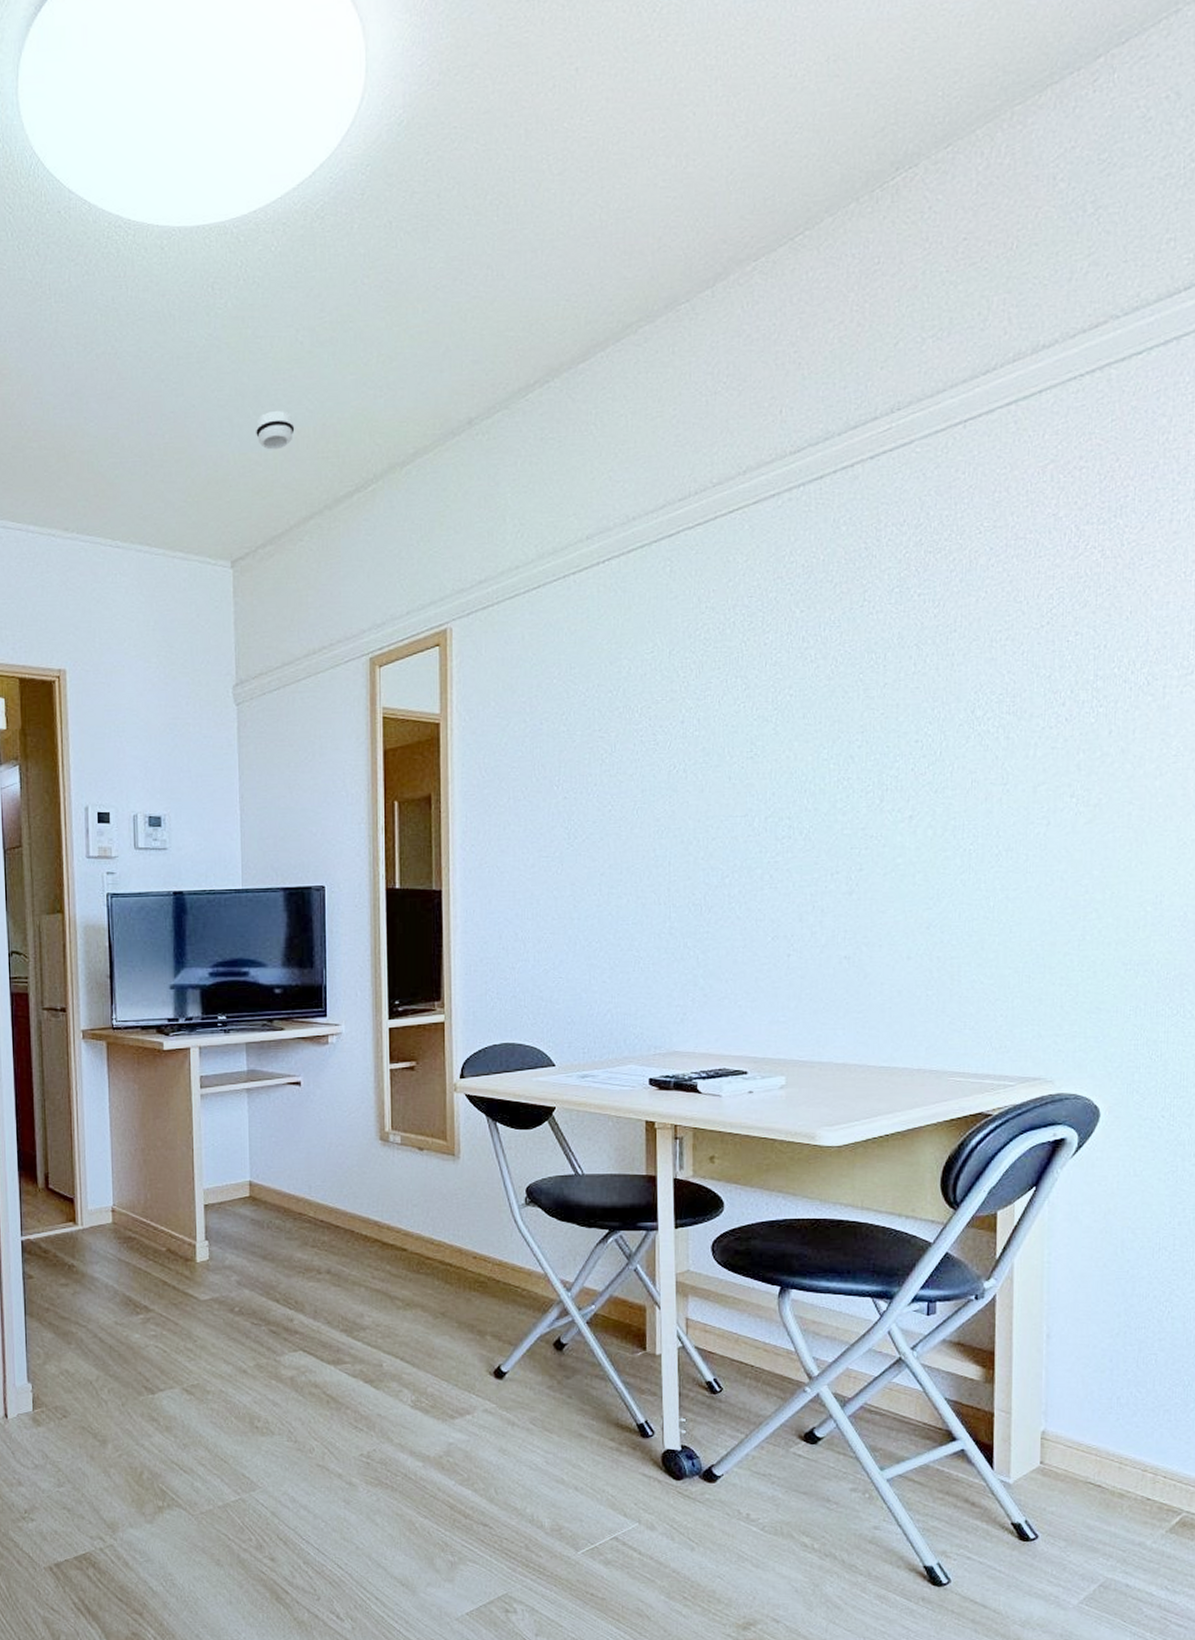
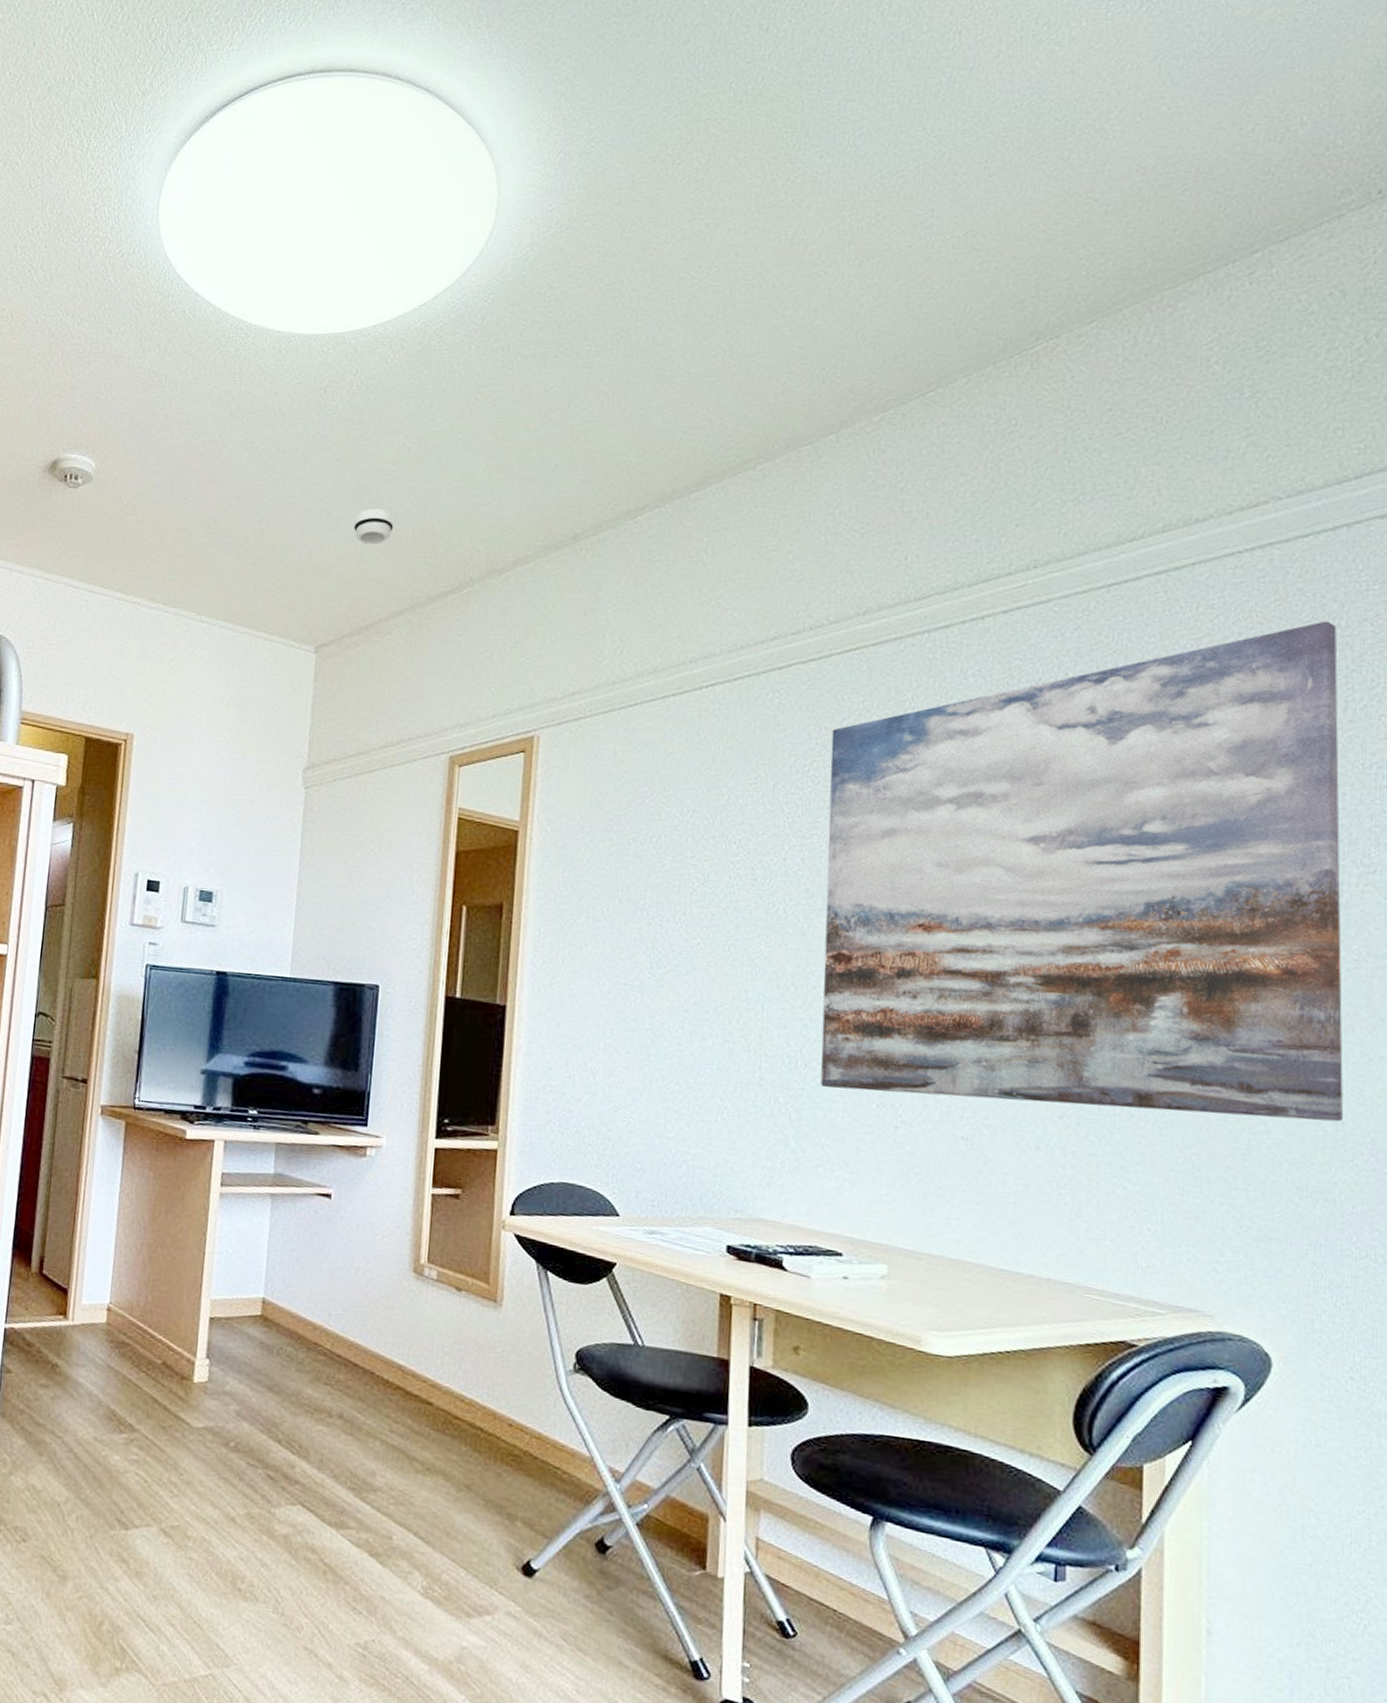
wall art: none [719,436,1165,928] -> present [821,621,1343,1122]

